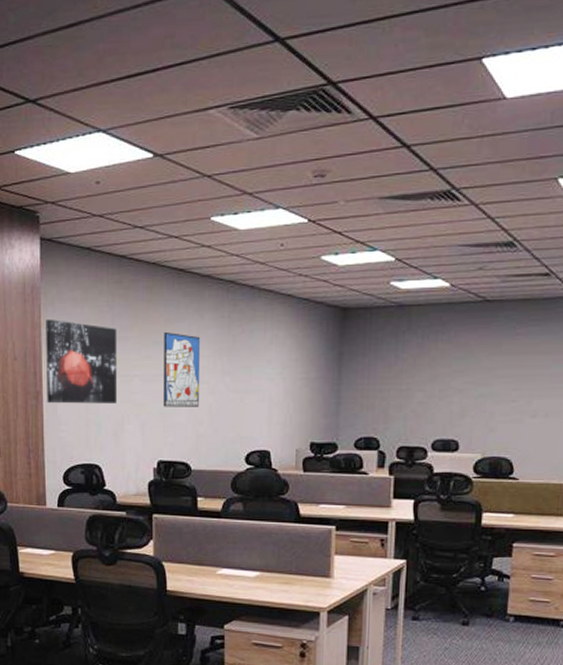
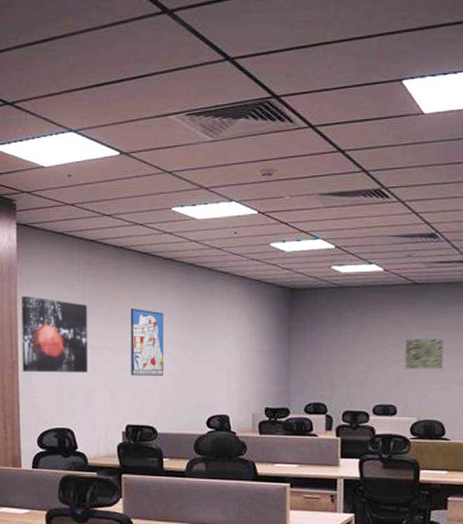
wall art: none [470,364,517,399] -> present [405,339,444,369]

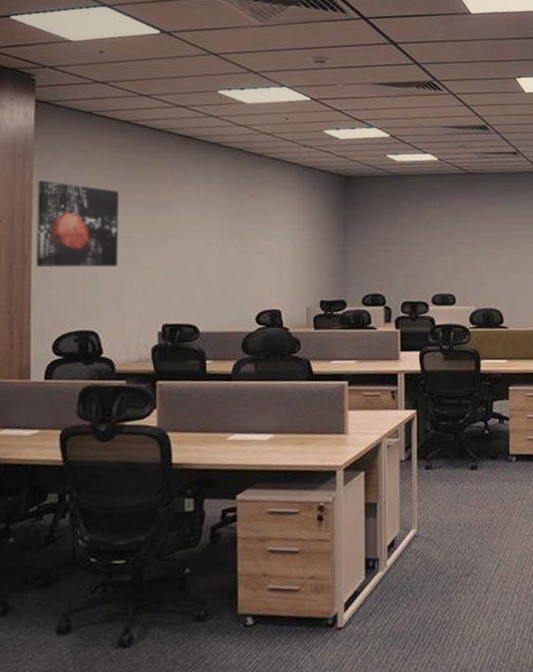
wall art: present [130,309,164,376] -> none [169,196,209,269]
wall art: present [405,339,444,369] -> none [461,227,499,258]

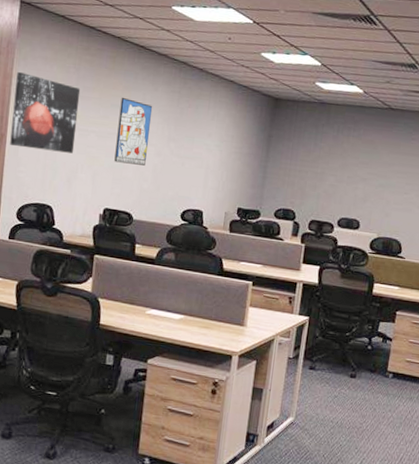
wall art: none [169,196,209,269] -> present [114,98,153,166]

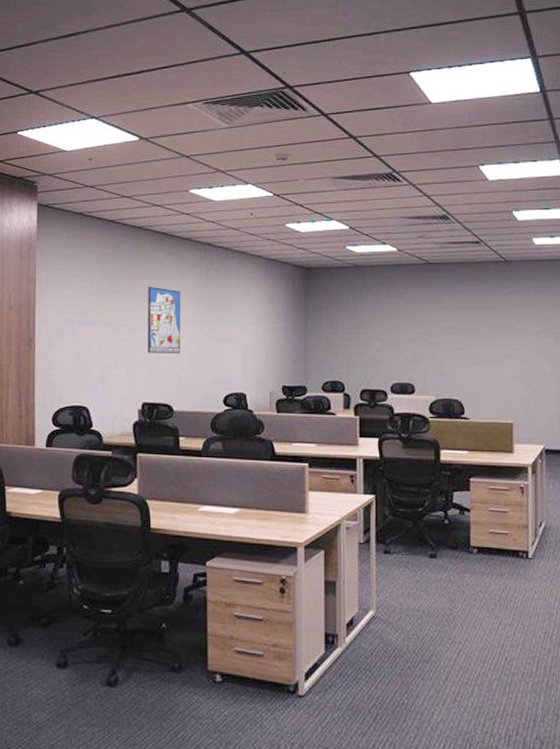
wall art: present [10,71,81,153] -> none [39,273,106,350]

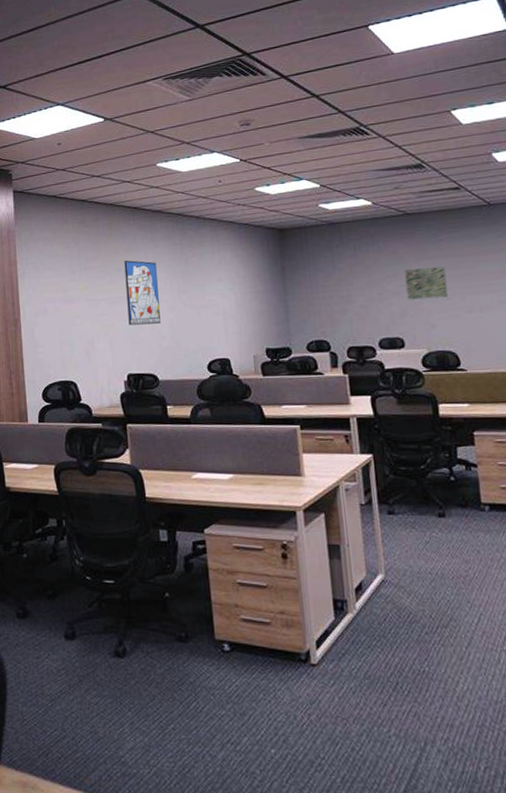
wall art: none [421,317,460,348] -> present [404,267,449,300]

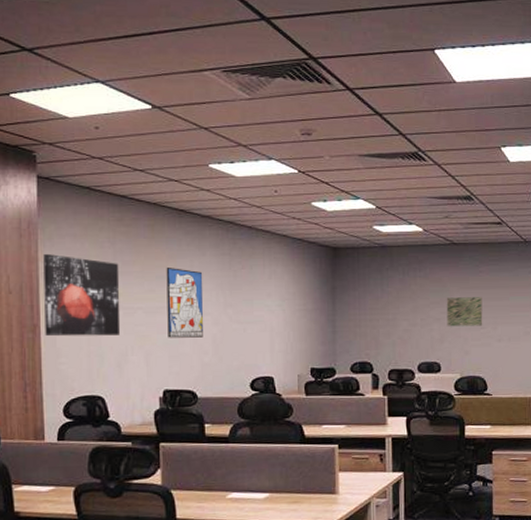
wall art: none [21,256,88,329] -> present [43,253,121,337]

